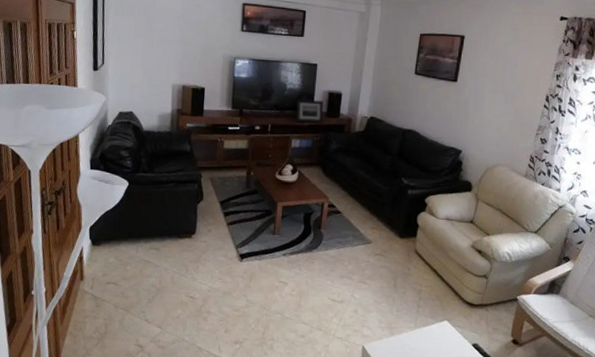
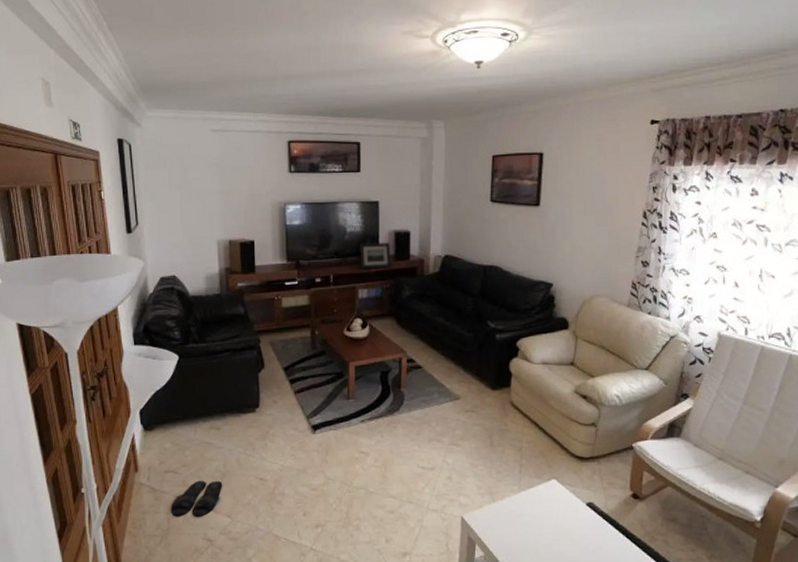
slippers: none [108,293,157,325] -> present [170,480,223,517]

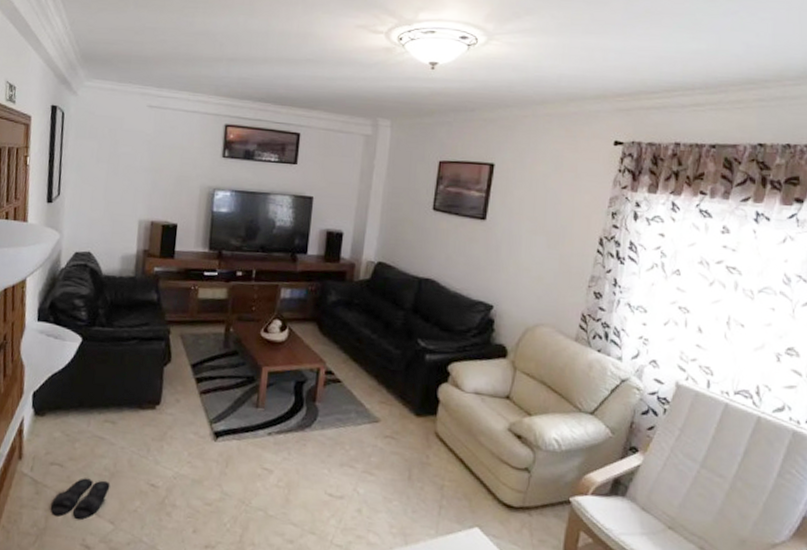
picture frame: present [360,242,392,269] -> none [286,239,321,269]

